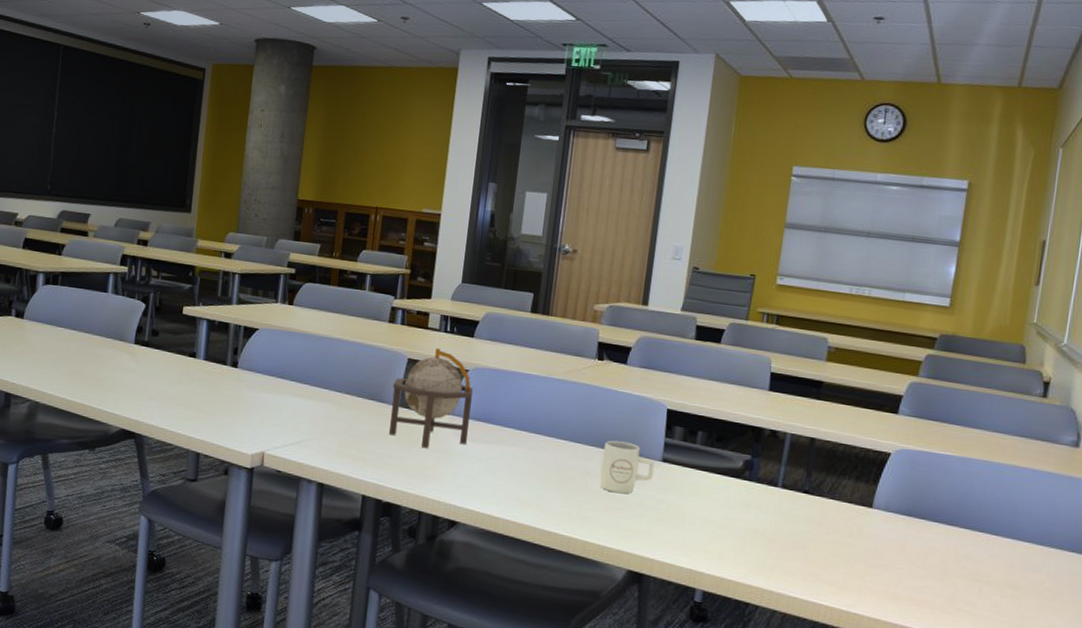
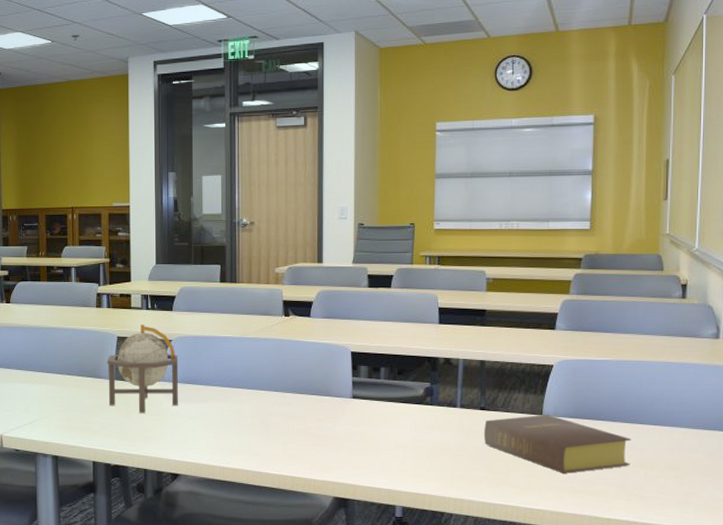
mug: present [600,440,655,494] -> none [298,385,347,431]
bible: none [803,505,969,578] -> present [484,415,632,473]

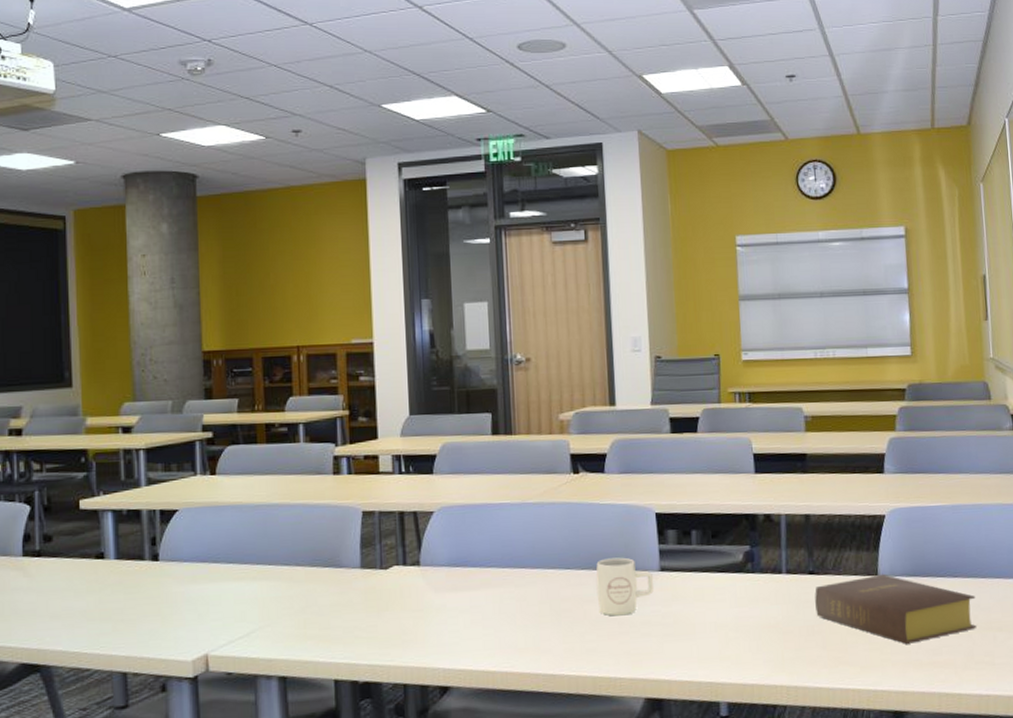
globe: present [107,324,179,413] -> none [349,493,446,610]
mug: none [298,385,347,431] -> present [595,557,655,616]

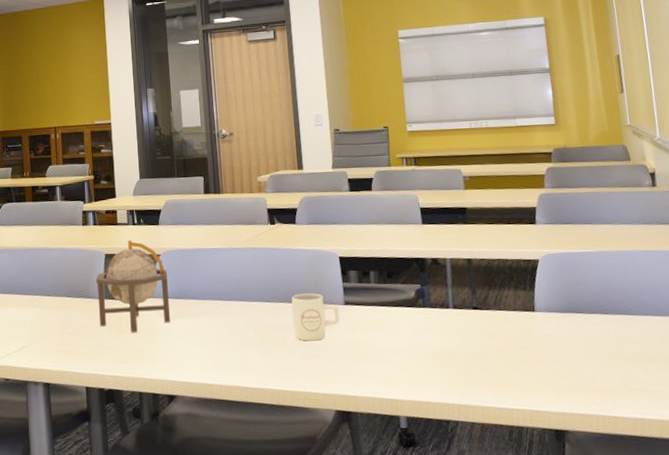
globe: none [349,493,446,610] -> present [95,240,171,332]
bible: present [815,574,977,644] -> none [479,311,629,371]

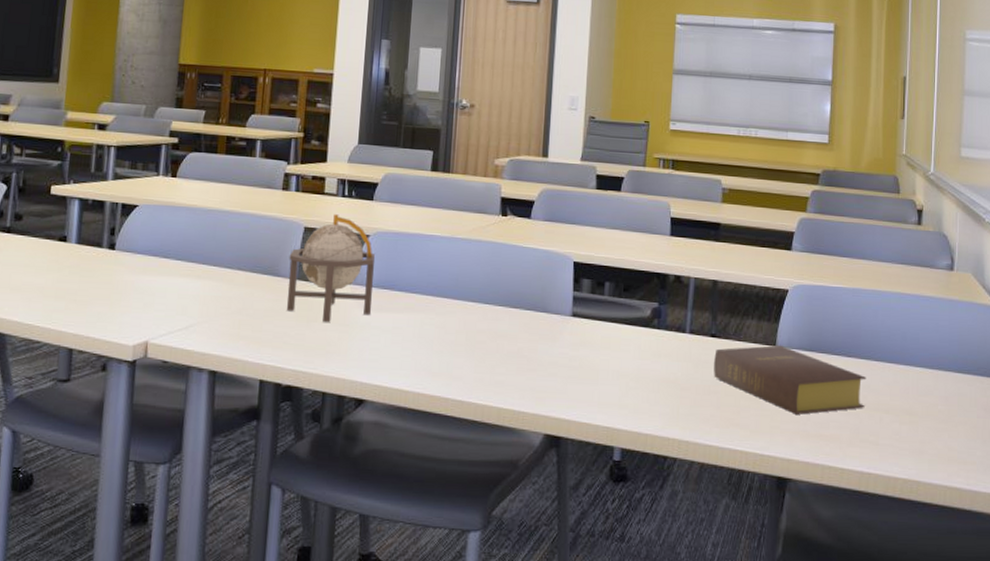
mug: present [291,293,340,341] -> none [510,298,565,354]
bible: none [479,311,629,371] -> present [714,345,867,415]

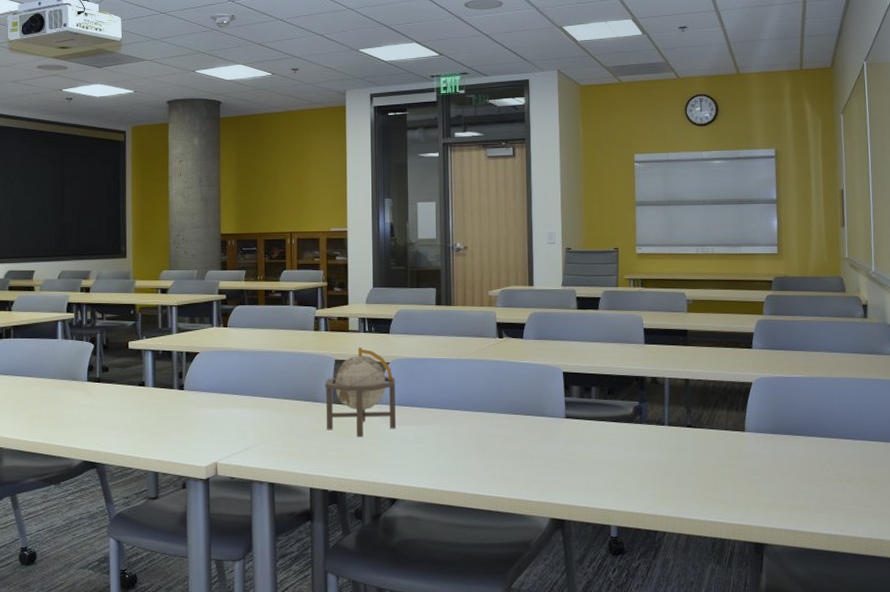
bible: present [714,345,867,415] -> none [691,431,828,488]

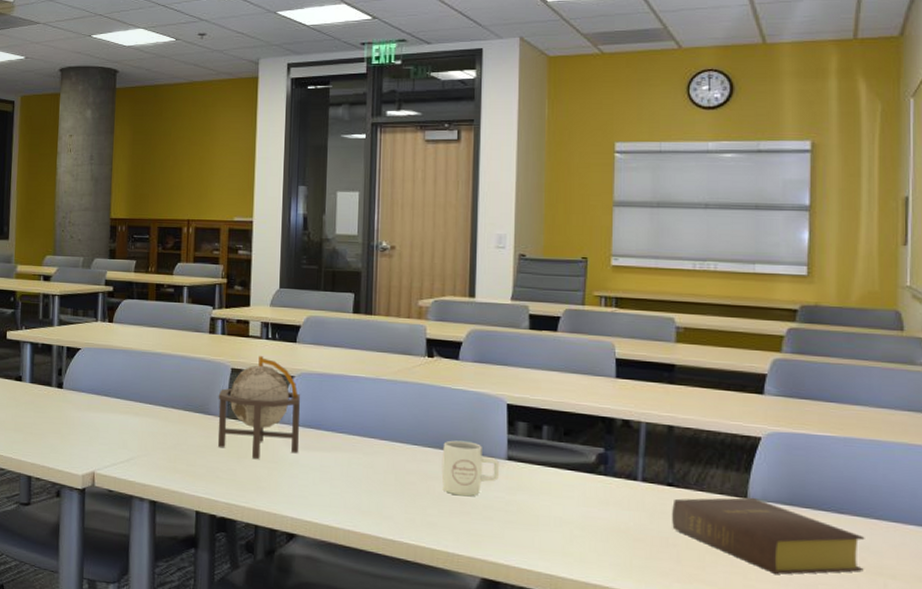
mug: none [514,406,560,452] -> present [441,440,500,497]
bible: none [691,431,828,488] -> present [672,497,865,575]

